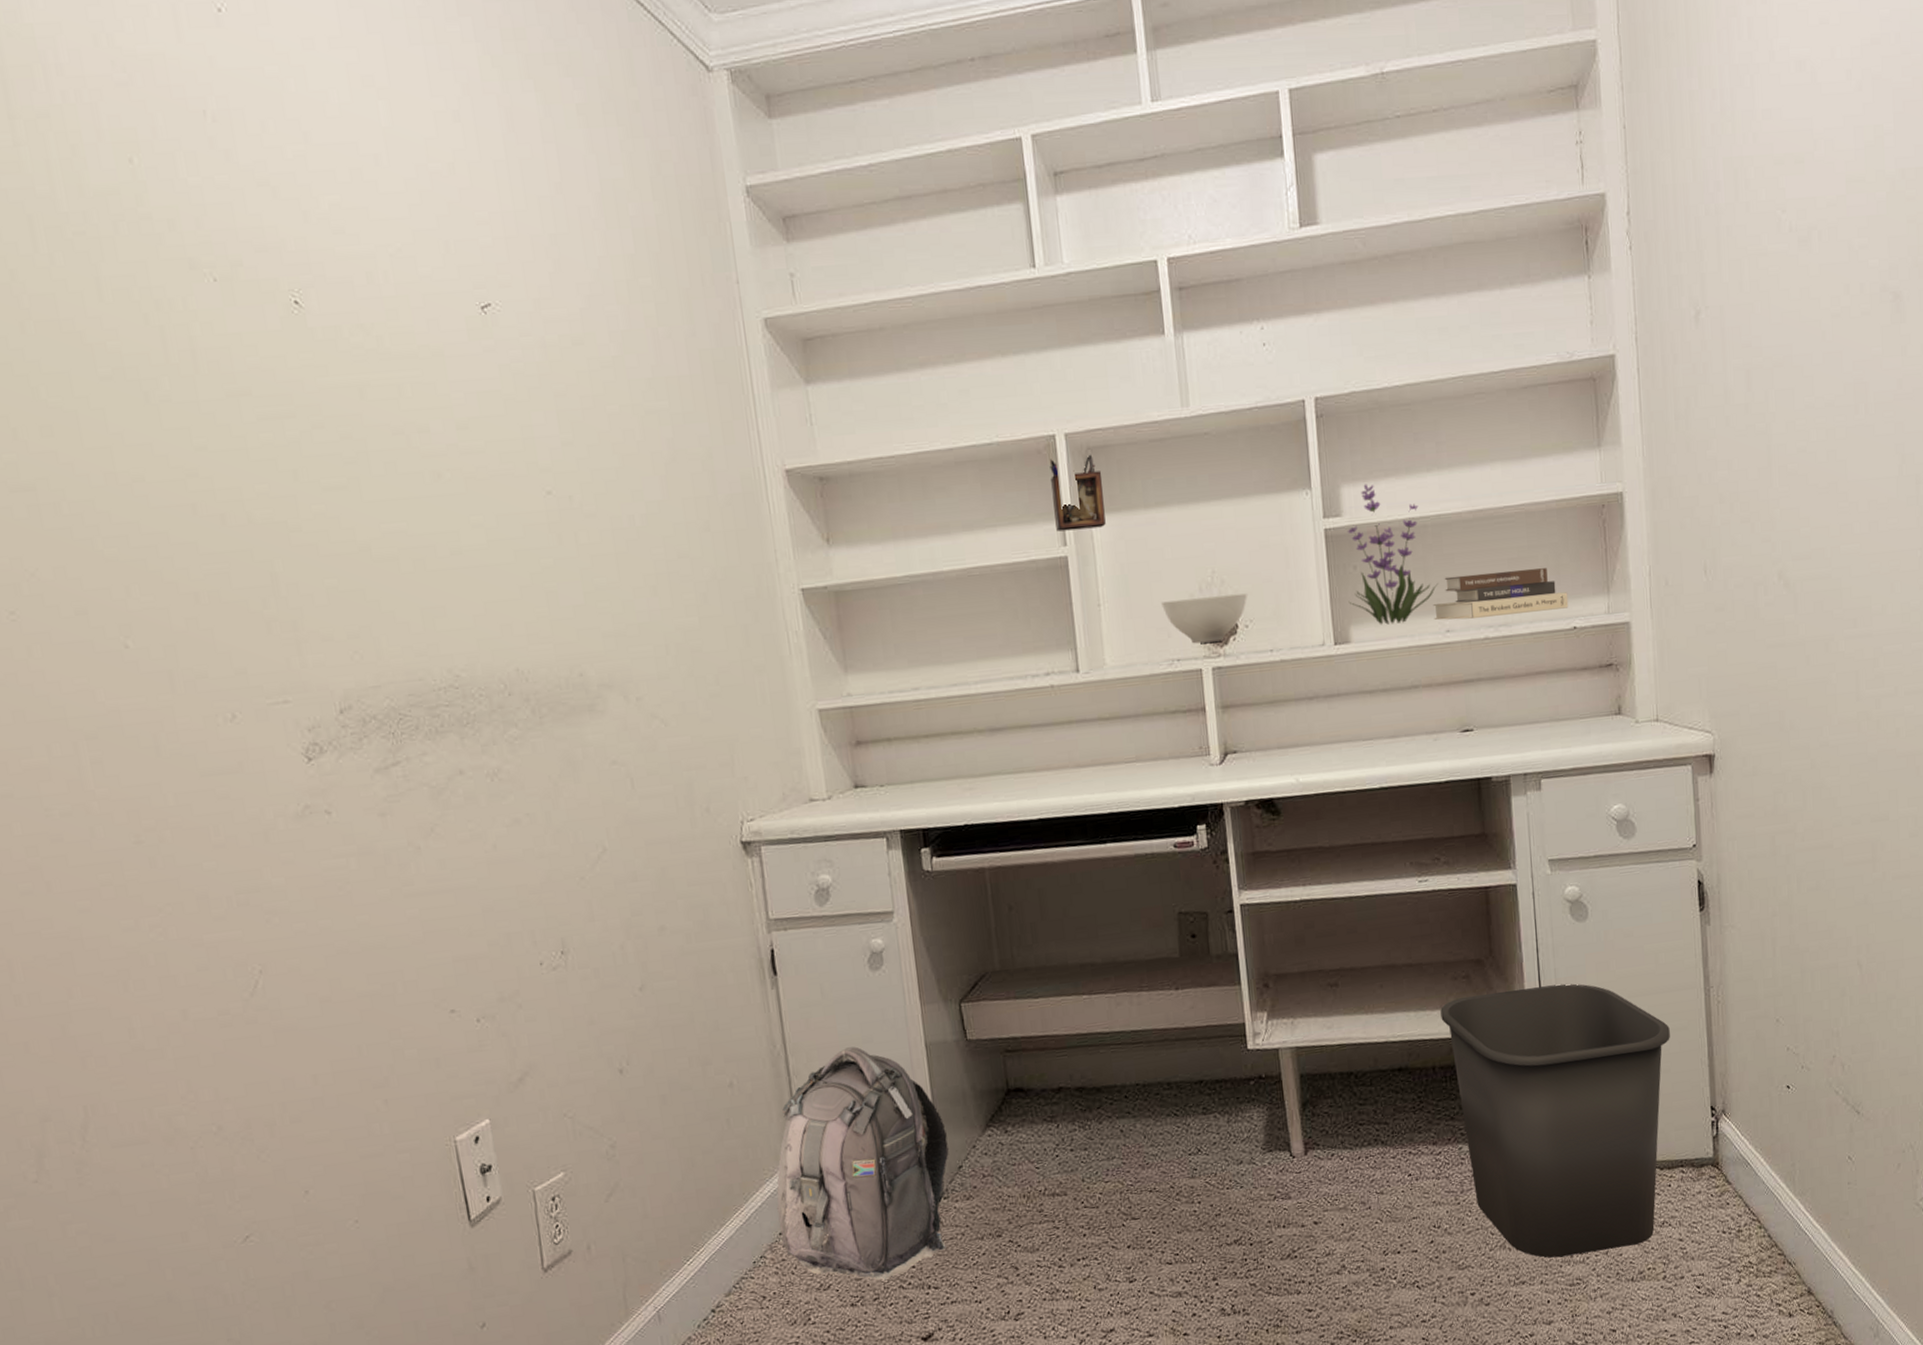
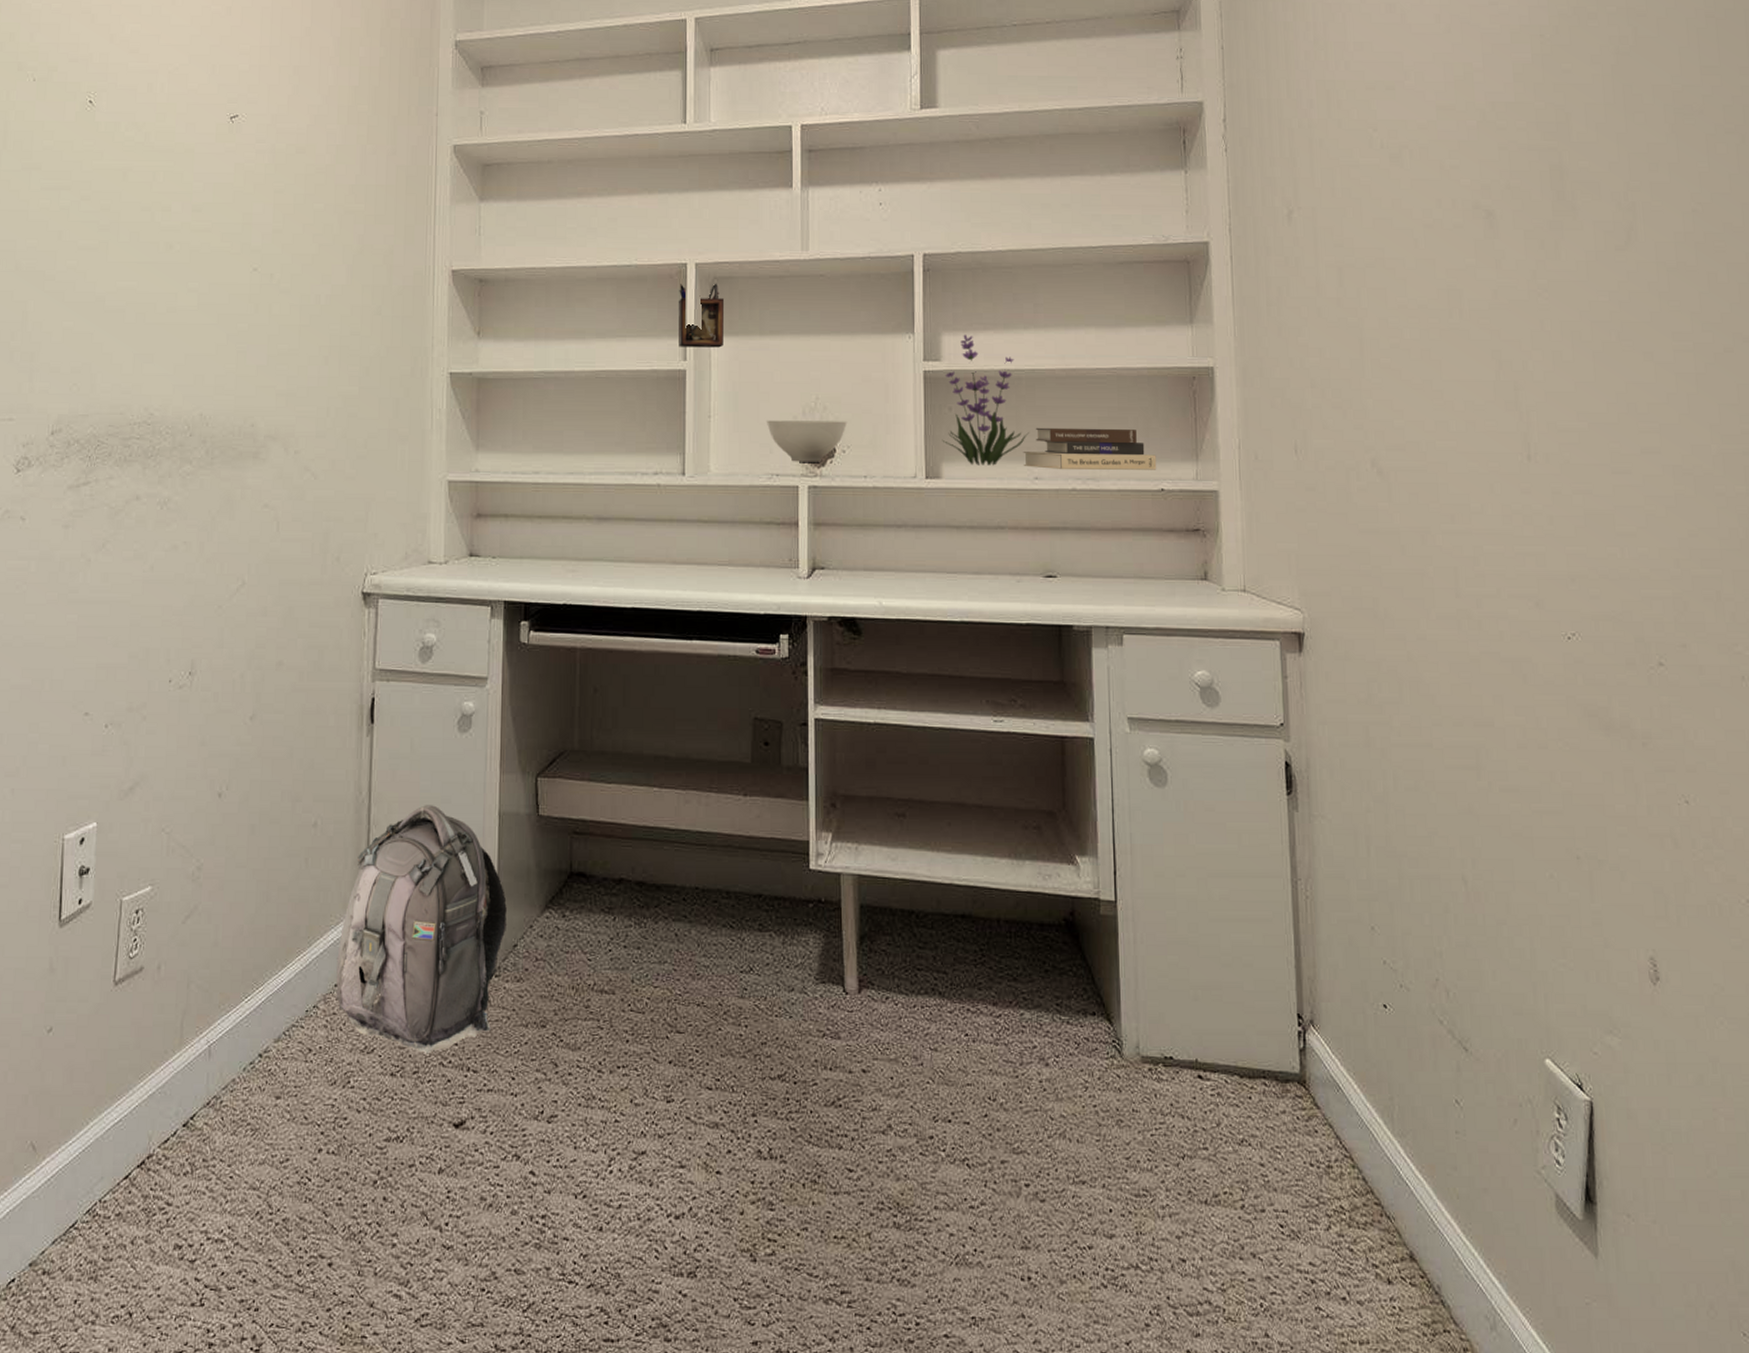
waste bin: present [1440,983,1670,1258] -> none [1009,848,1253,1161]

